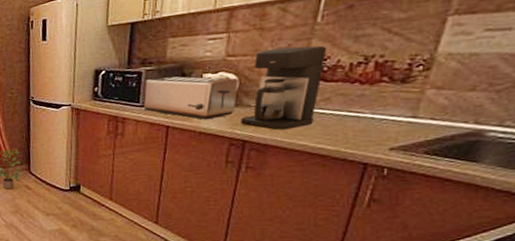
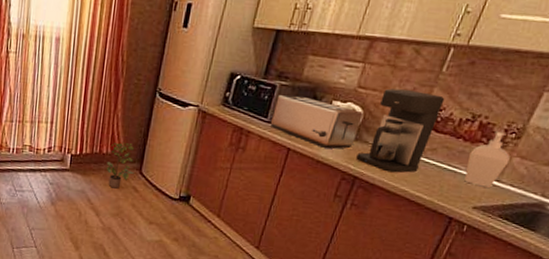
soap bottle: none [371,66,422,127] -> present [464,130,510,189]

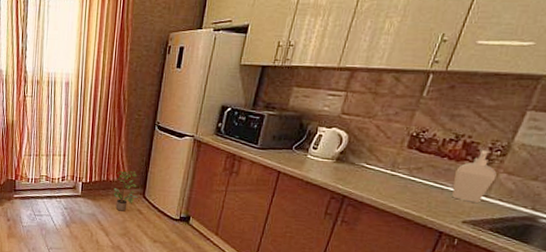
toaster: present [270,94,363,149] -> none [260,123,348,171]
coffee maker: present [356,88,445,173] -> none [344,114,427,192]

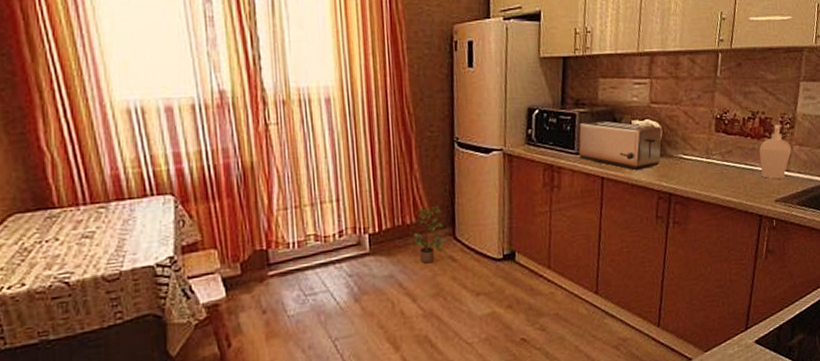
toaster: none [260,123,348,171] -> present [578,120,662,170]

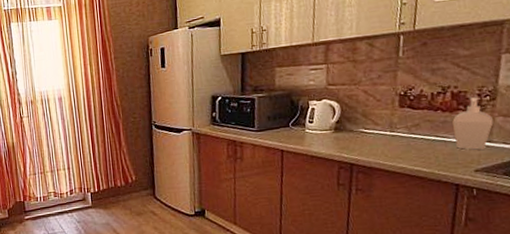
potted plant: present [413,206,448,264] -> none [123,173,149,216]
toaster: present [578,120,662,170] -> none [258,102,341,143]

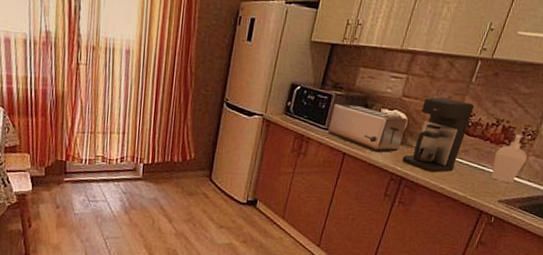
toaster: none [258,102,341,143] -> present [327,103,407,153]
coffee maker: none [346,77,411,154] -> present [402,97,475,173]

